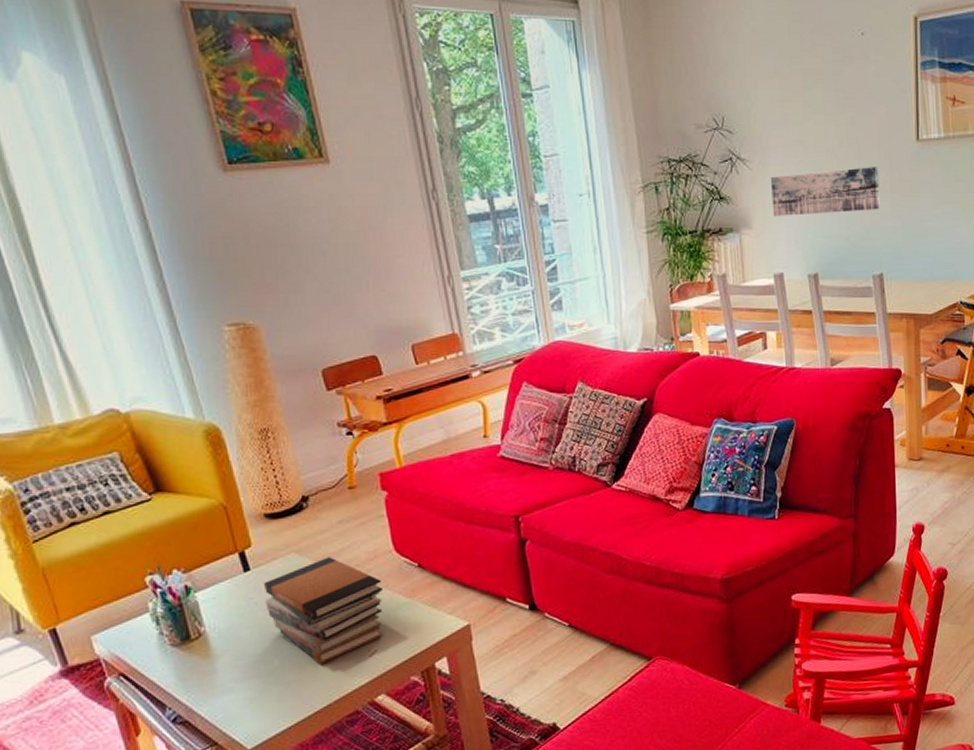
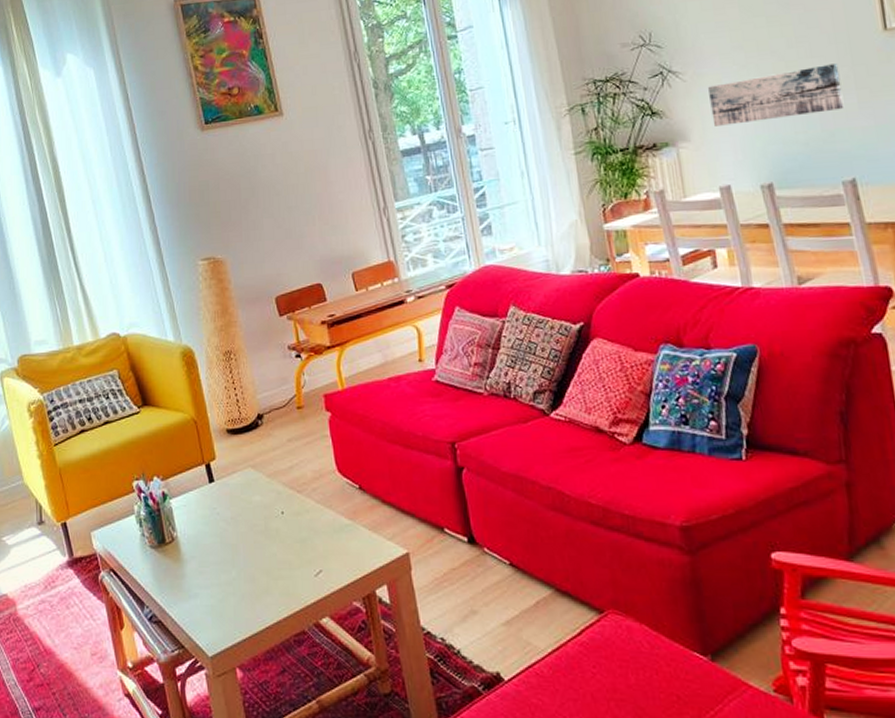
book stack: present [264,557,384,664] -> none [226,474,328,579]

